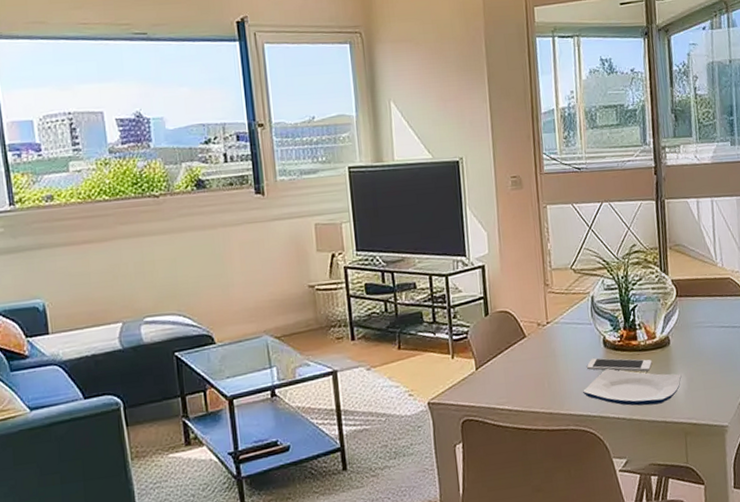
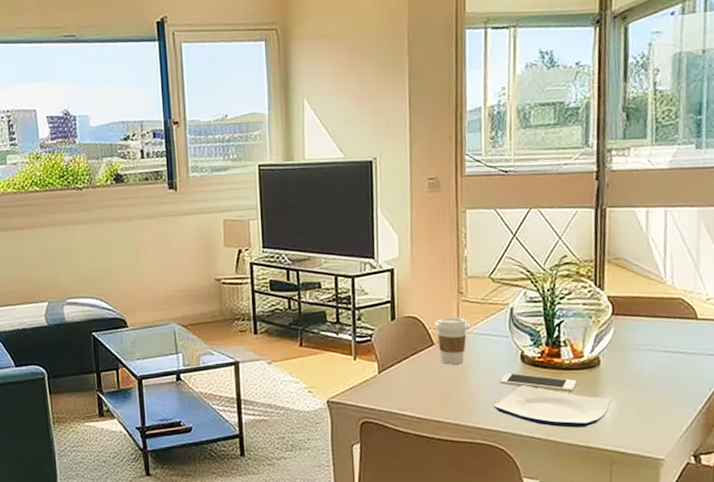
coffee cup: none [525,308,557,355] -> present [435,317,469,365]

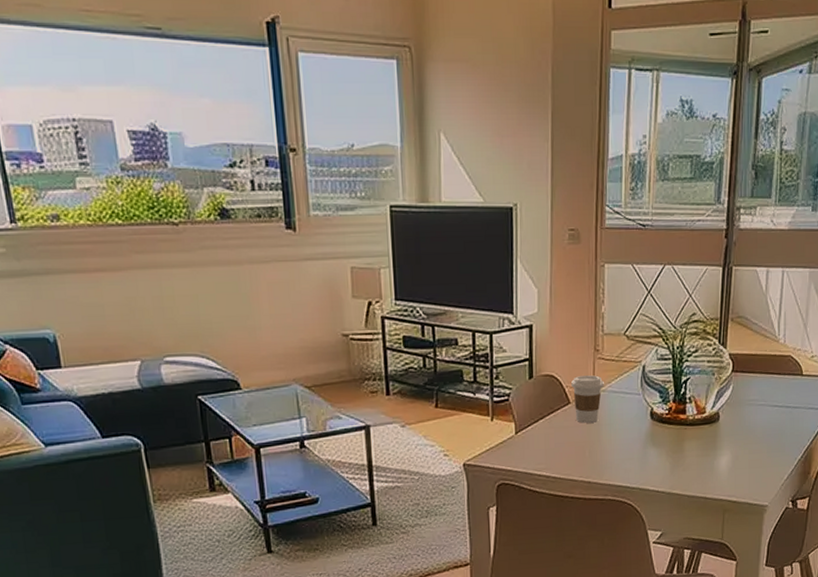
plate: present [494,385,611,428] -> none [624,441,727,481]
cell phone: present [499,373,577,392] -> none [630,429,699,447]

